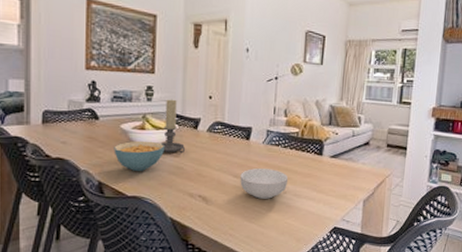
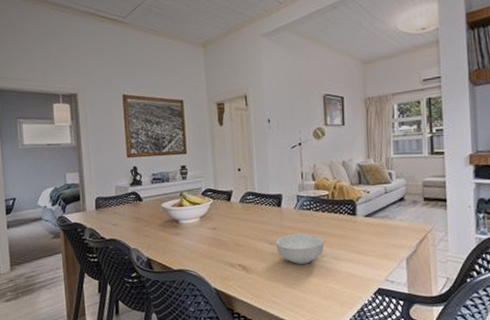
cereal bowl: present [114,140,164,171] -> none [157,216,202,246]
candle holder: present [160,99,185,154] -> none [198,175,221,227]

